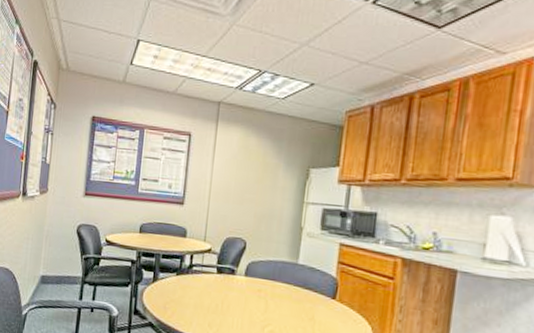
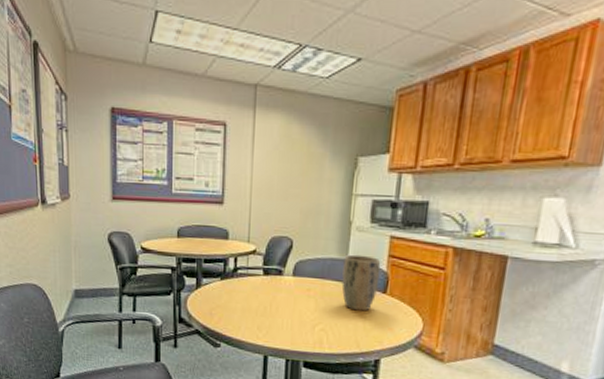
plant pot: none [291,259,331,316] -> present [341,254,381,311]

